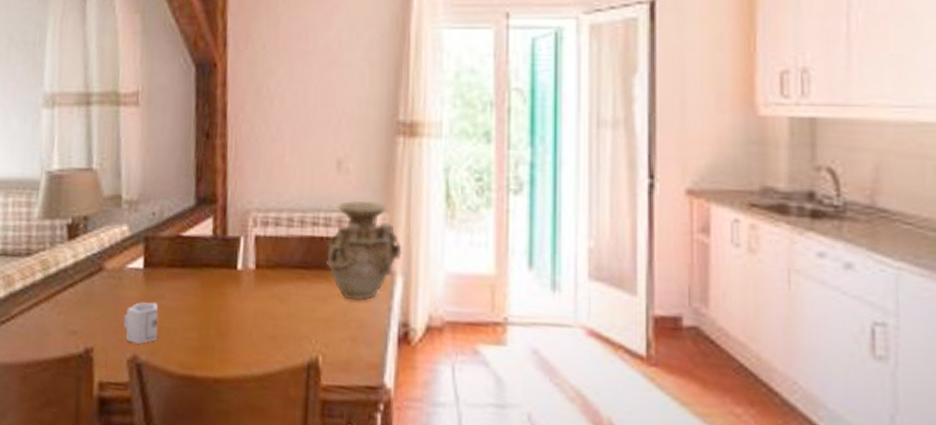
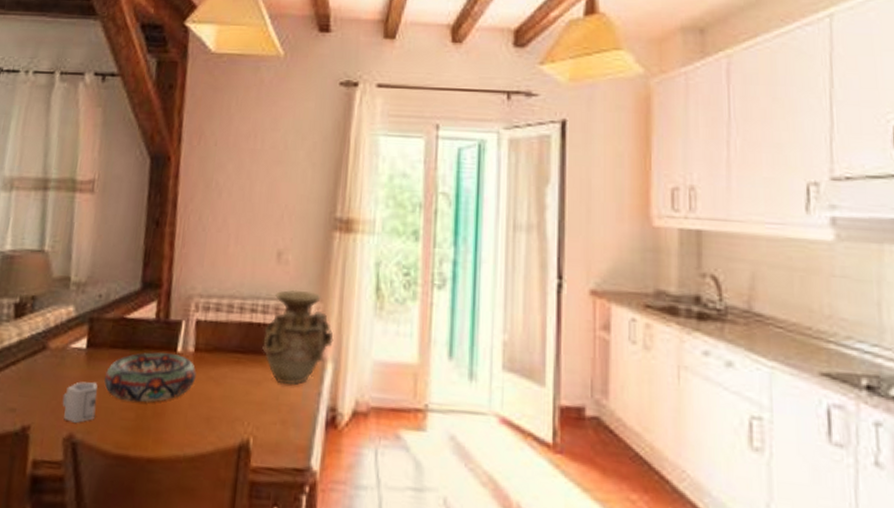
decorative bowl: none [164,270,259,323] -> present [104,352,196,403]

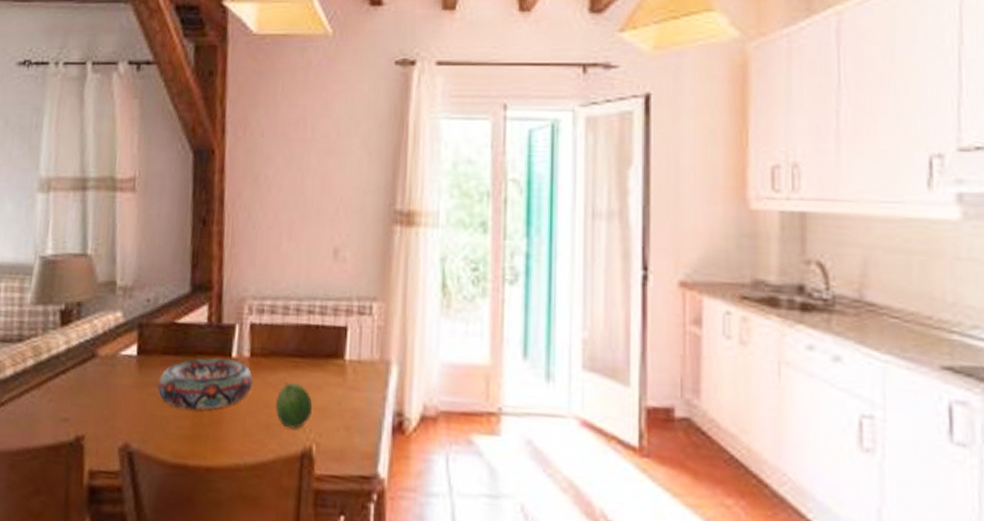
cup: present [62,381,98,423] -> none [115,389,152,432]
fruit: none [216,376,252,422] -> present [275,382,313,429]
vase: present [262,289,334,385] -> none [322,289,398,389]

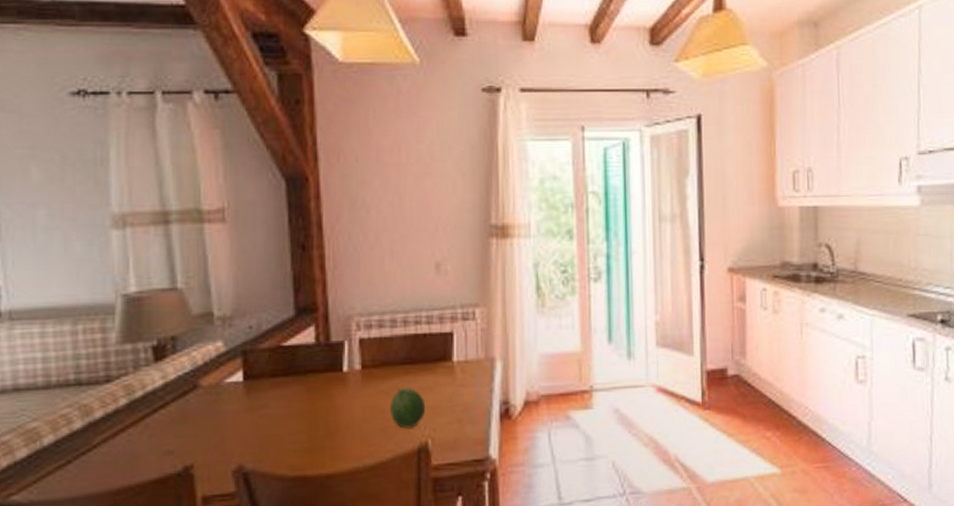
decorative bowl: present [157,358,253,411] -> none [268,374,366,426]

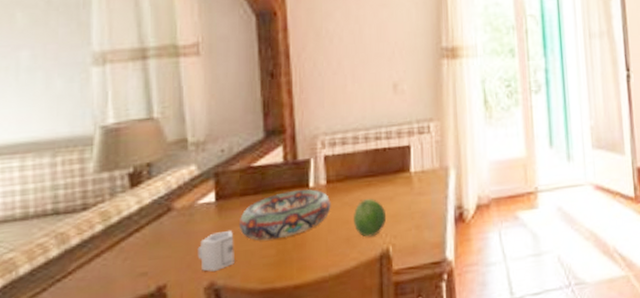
cup: none [225,412,264,454] -> present [197,229,234,272]
decorative bowl: none [268,374,366,426] -> present [238,189,331,241]

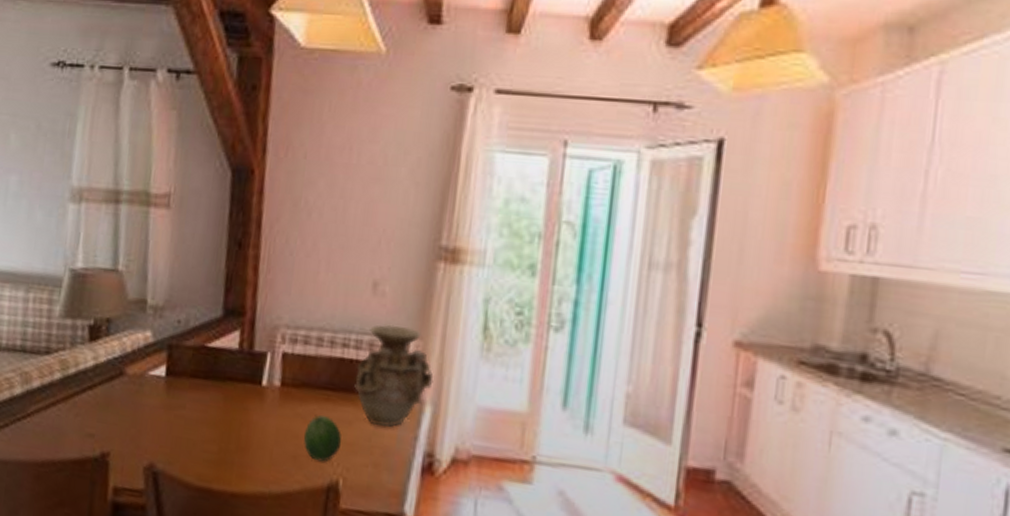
cup: present [197,229,234,272] -> none [141,410,178,453]
decorative bowl: present [238,189,331,241] -> none [184,384,283,436]
vase: none [390,114,453,196] -> present [354,324,433,427]

